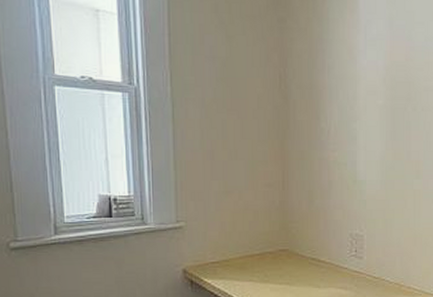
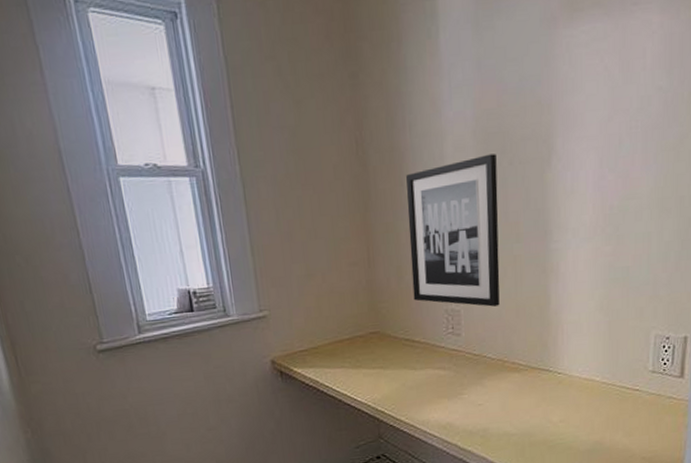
wall art: none [321,100,402,234] -> present [406,154,500,307]

